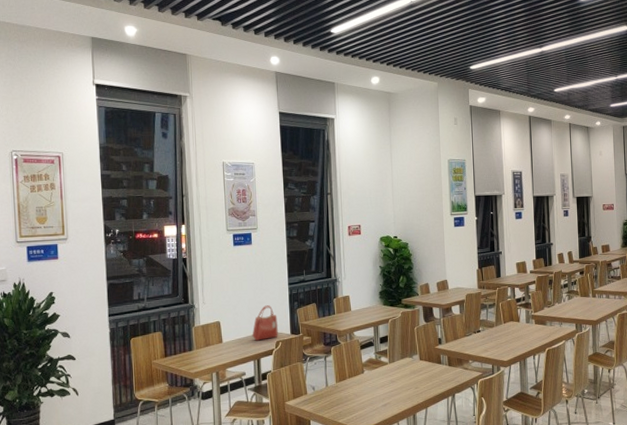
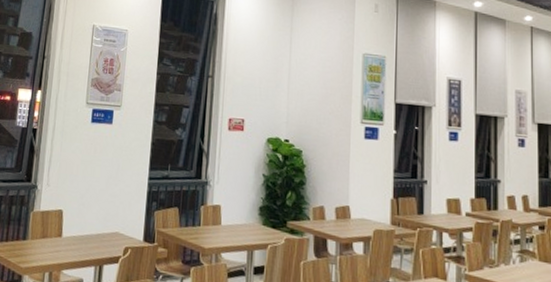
handbag: present [252,305,278,341] -> none [97,200,130,243]

